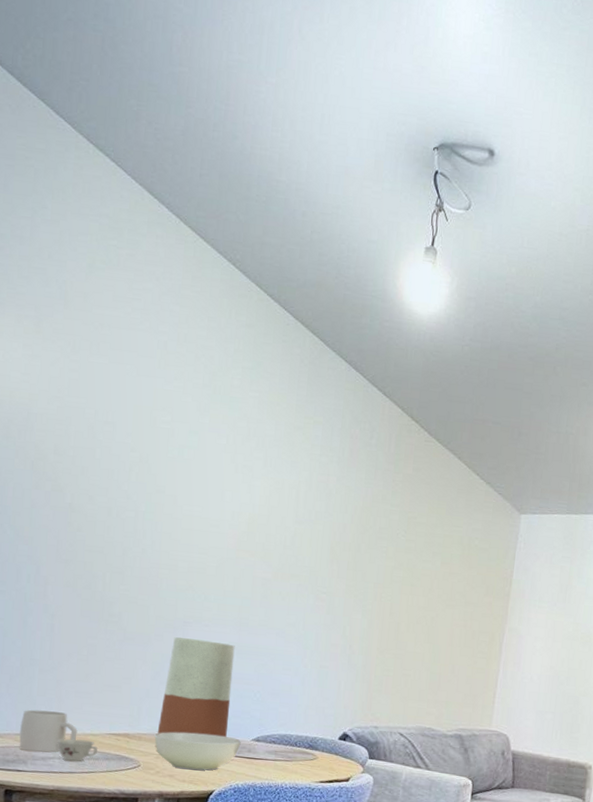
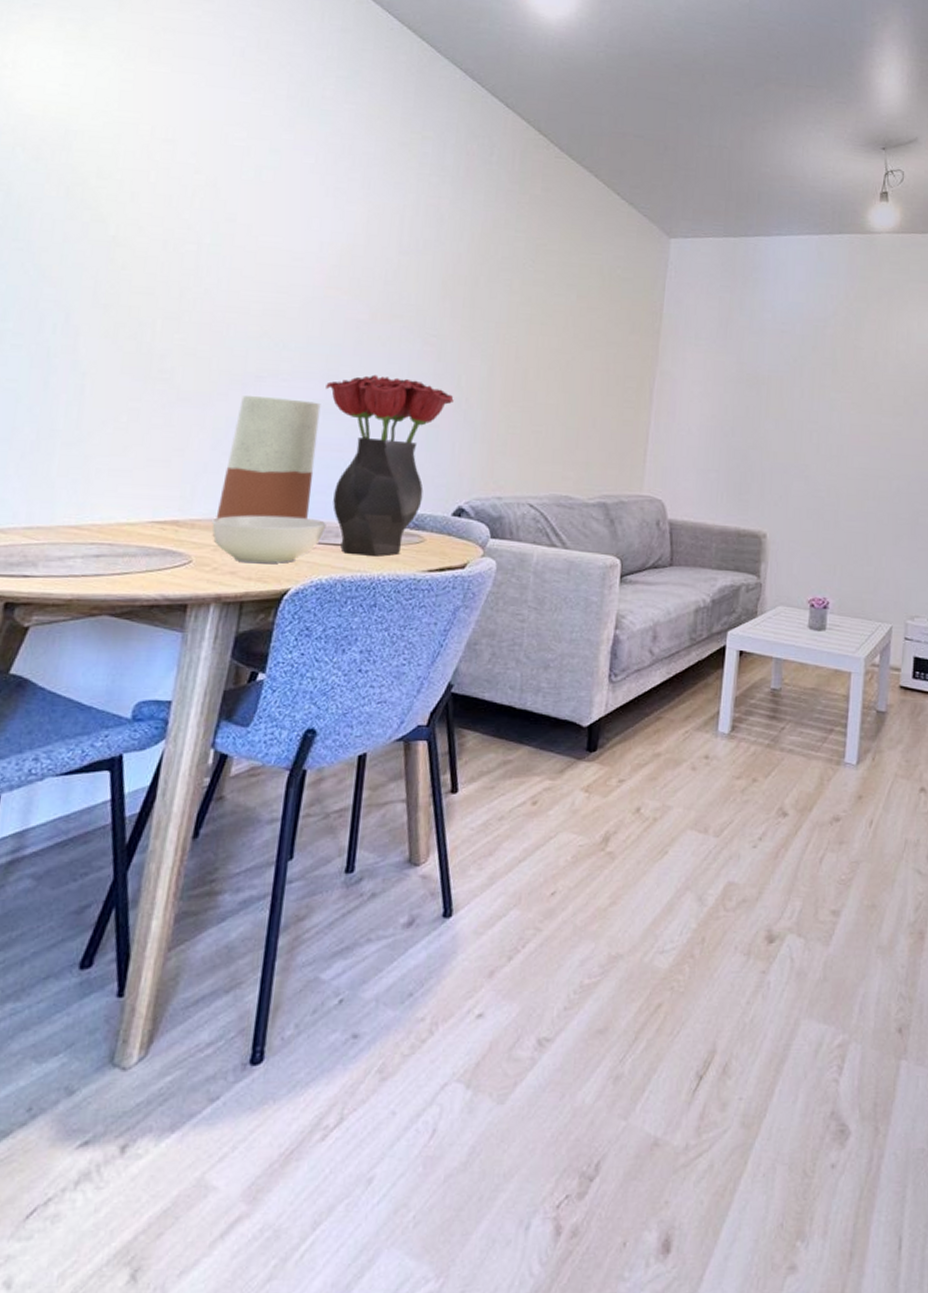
mug: present [19,709,78,753] -> none [28,495,109,551]
teacup: present [57,739,97,762] -> none [80,530,135,561]
bouquet: none [238,623,340,769] -> present [326,374,454,557]

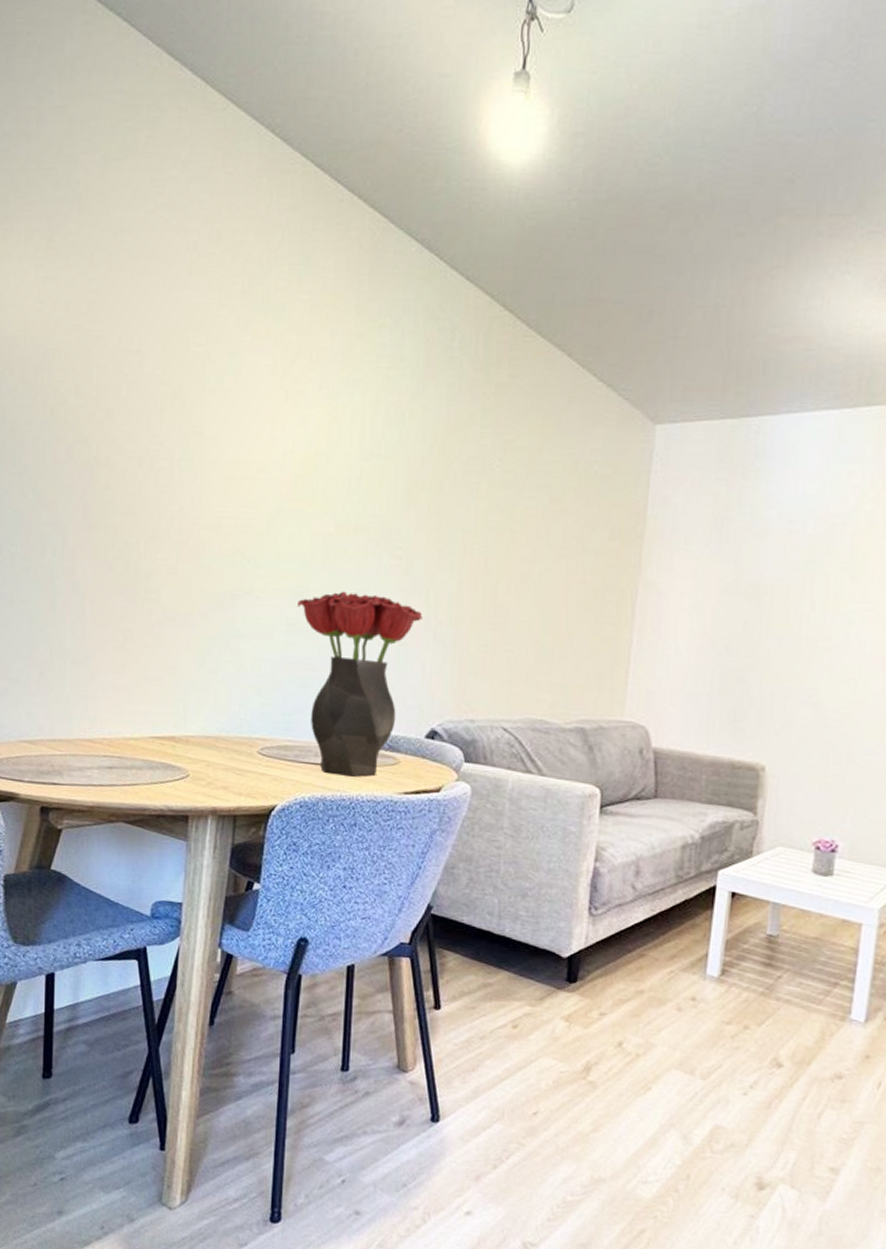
vase: present [212,396,321,536] -> none [205,615,294,752]
bowl: present [212,515,326,564] -> none [204,733,306,781]

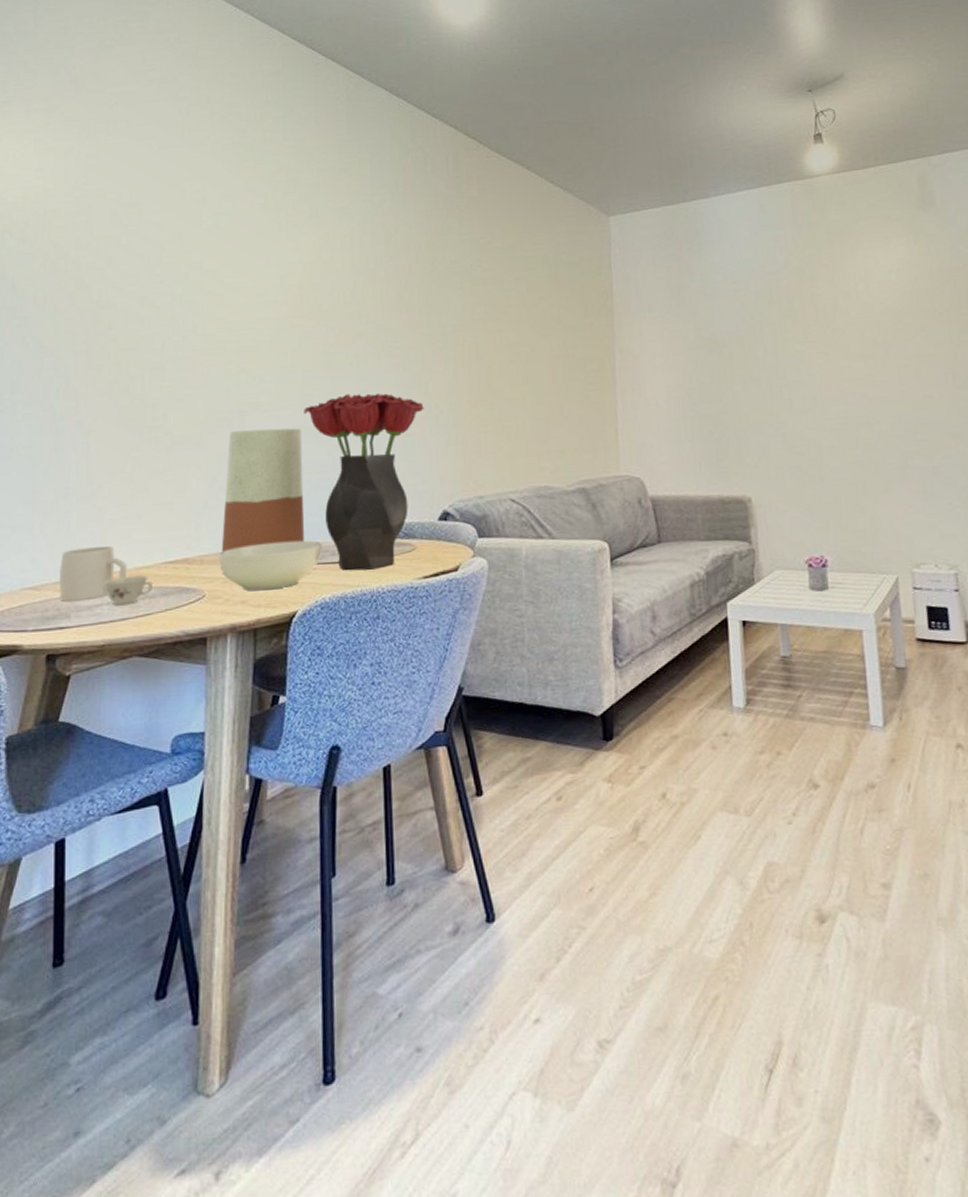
mug: none [53,710,117,762] -> present [60,546,127,602]
teacup: none [94,744,140,772] -> present [104,575,152,606]
bowl: none [204,733,306,781] -> present [218,540,322,591]
vase: none [205,615,294,752] -> present [220,428,305,569]

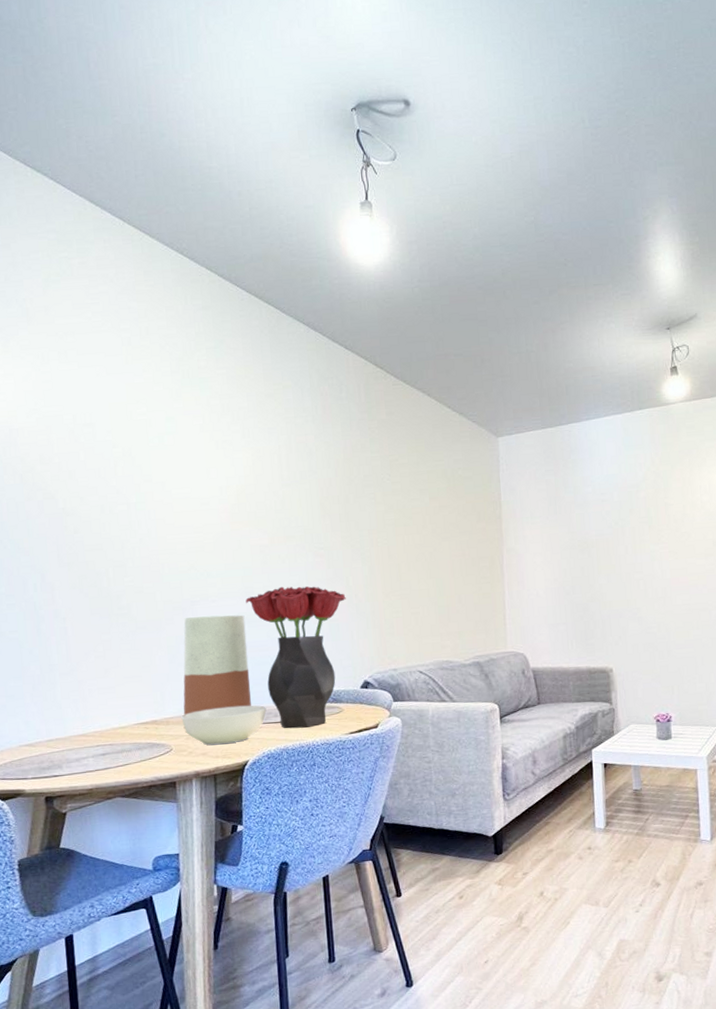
mug: present [60,546,127,602] -> none [50,711,107,756]
teacup: present [104,575,152,606] -> none [88,734,129,758]

